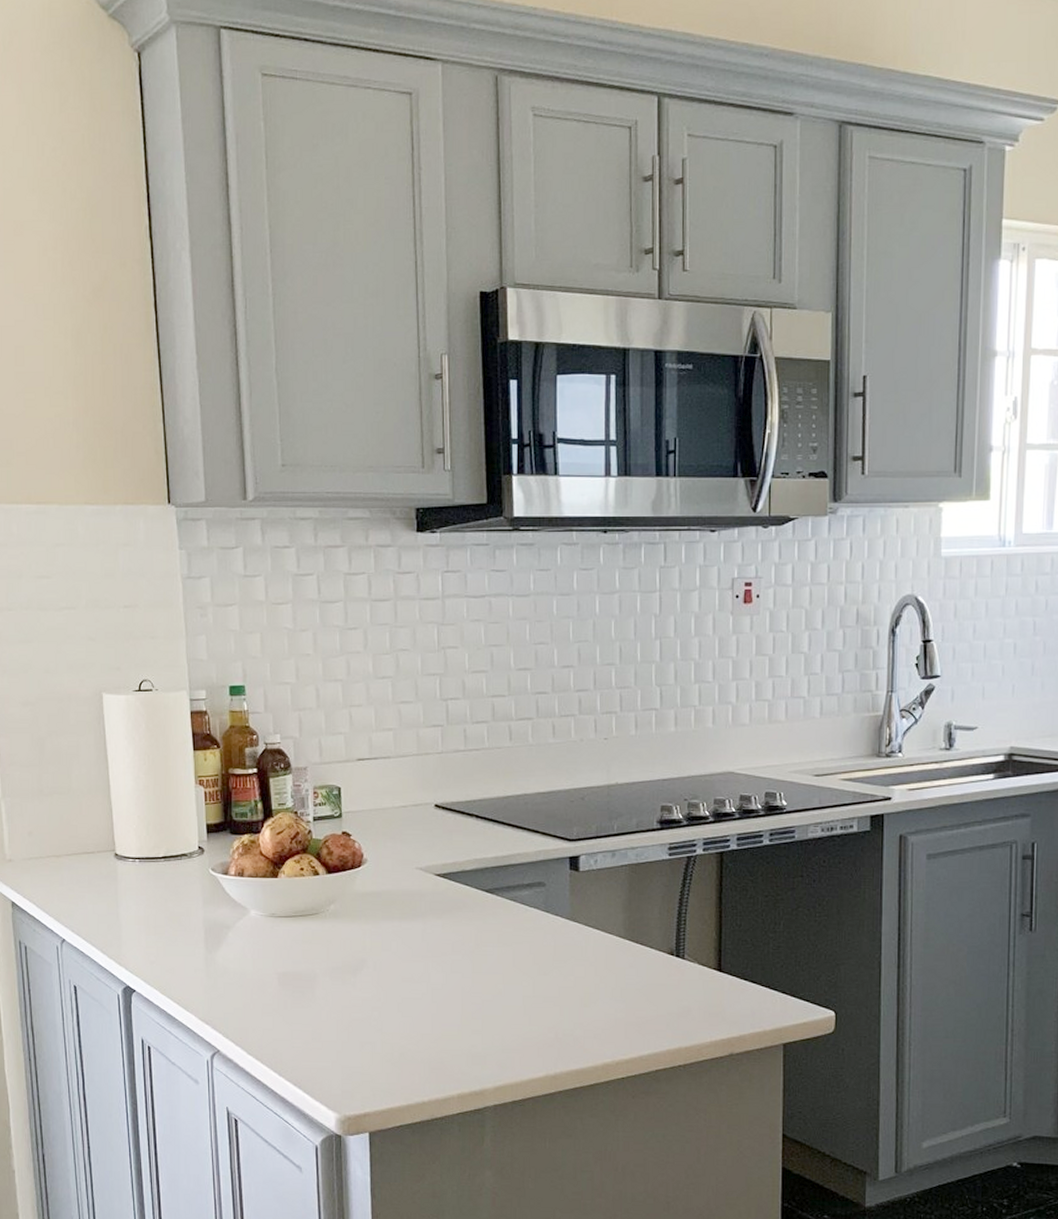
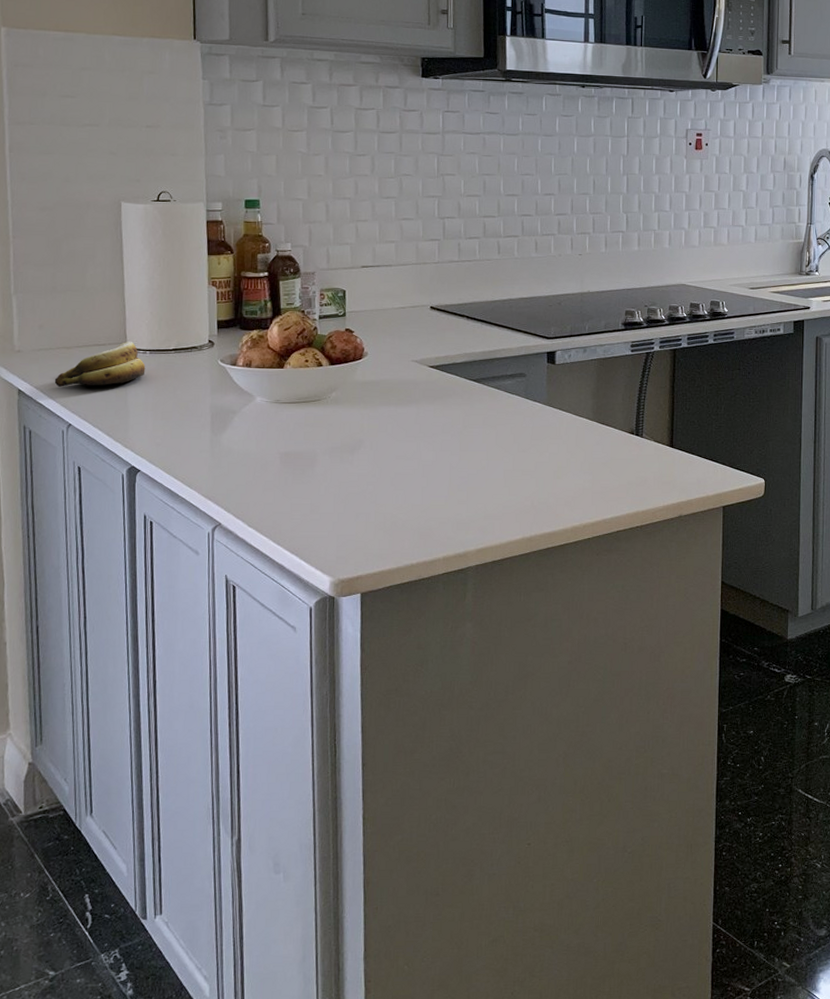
banana: none [46,848,136,899] -> present [54,341,146,387]

